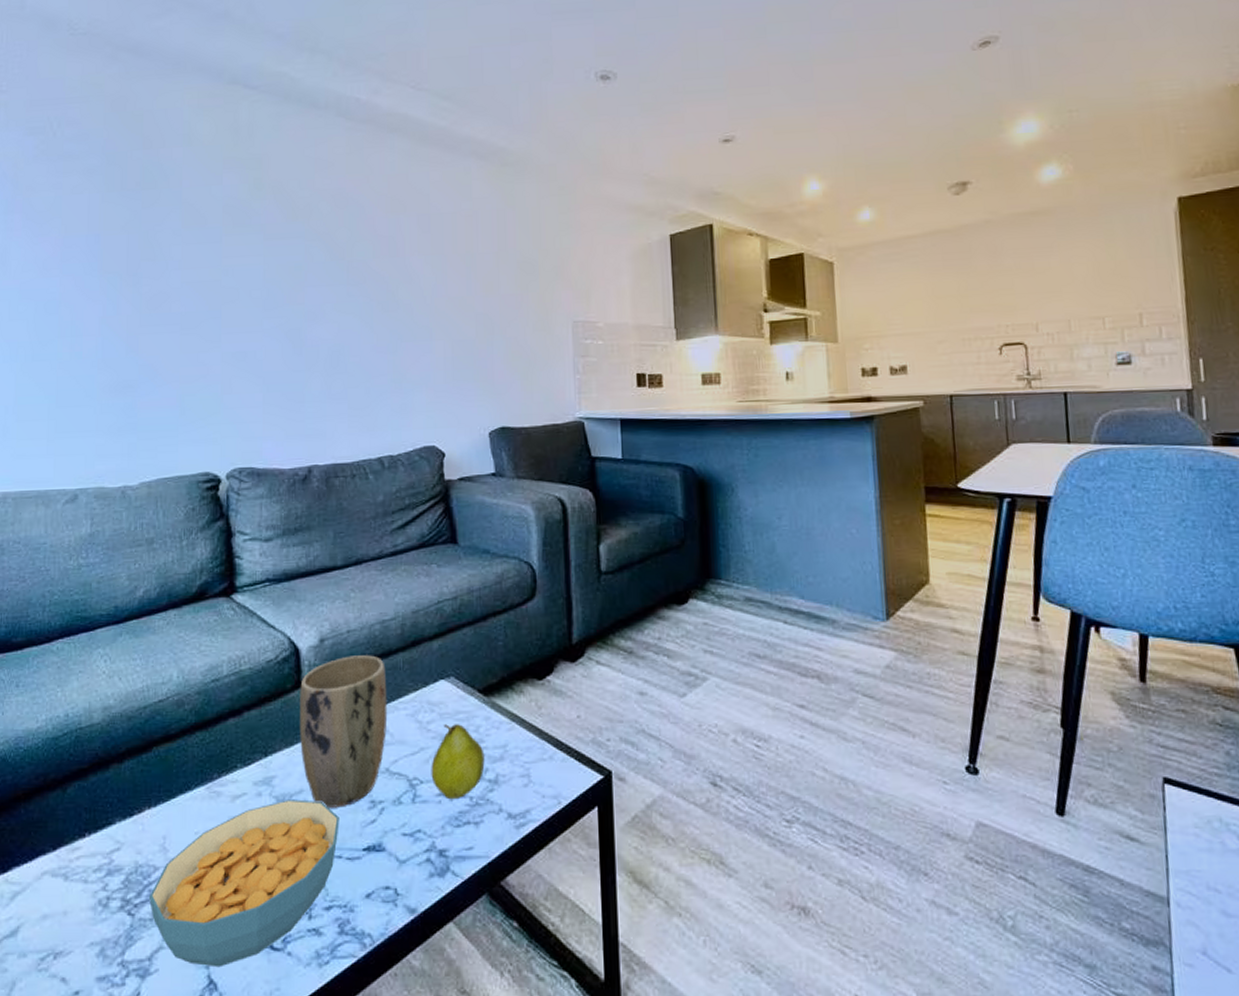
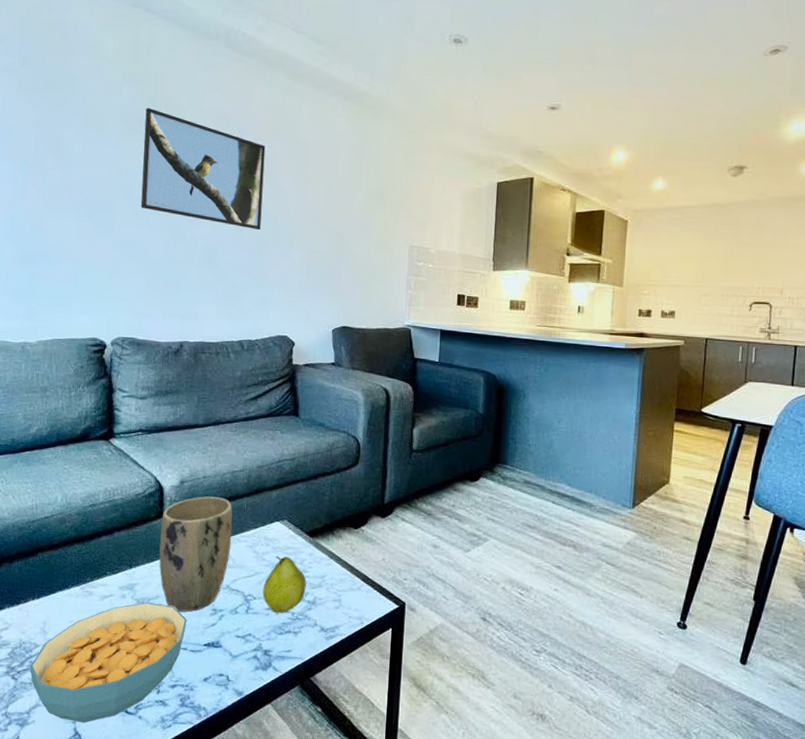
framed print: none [250,195,393,323] -> present [140,107,266,231]

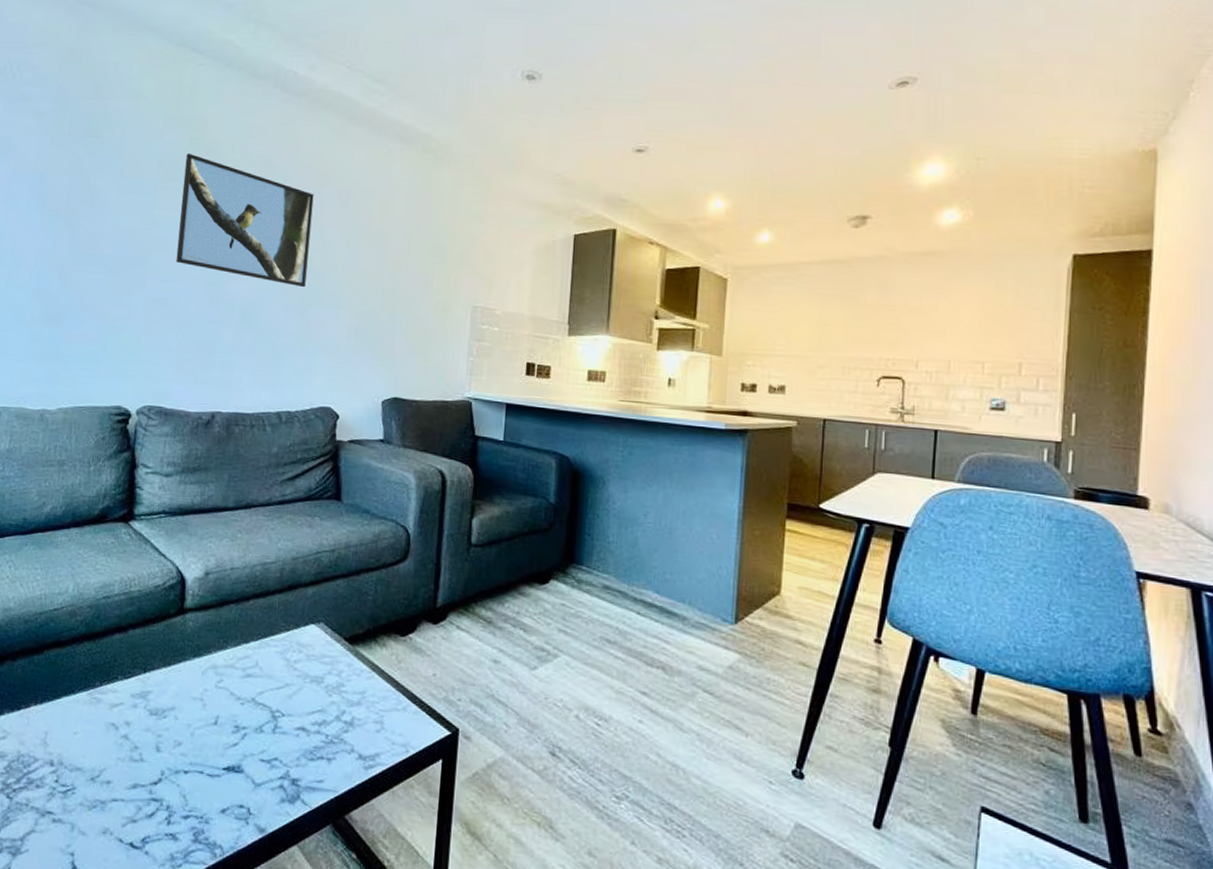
cereal bowl: present [30,602,187,723] -> none [27,714,205,856]
plant pot: present [159,496,233,612] -> none [177,591,262,728]
fruit: present [262,556,307,614] -> none [292,665,344,735]

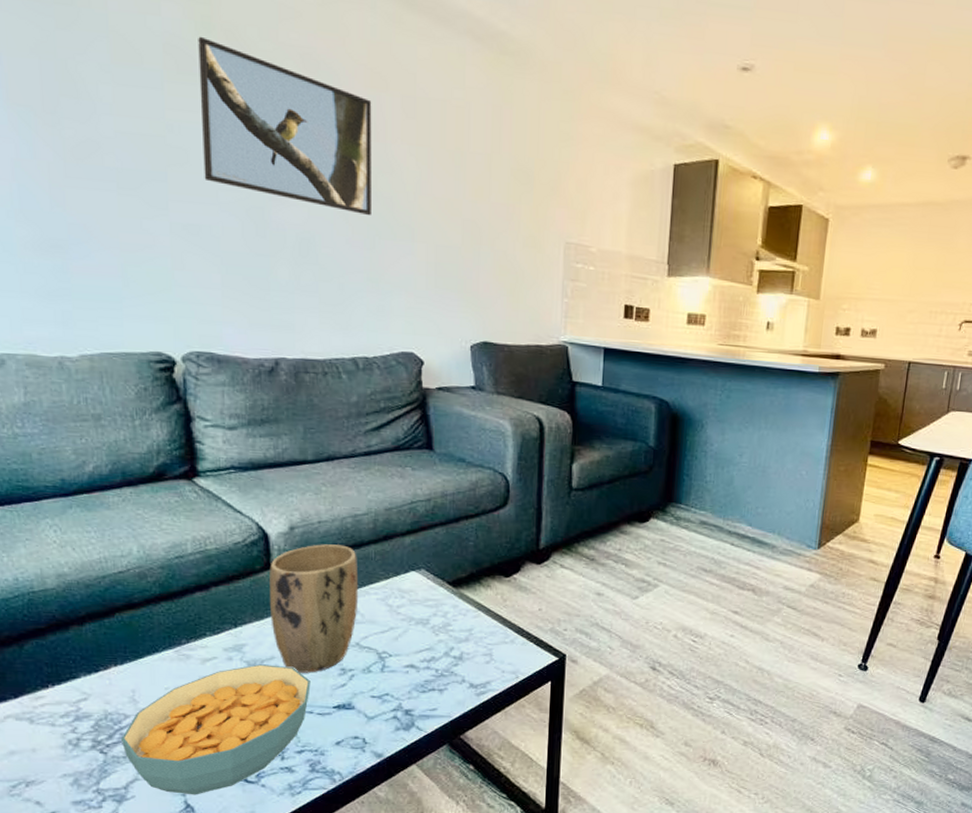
cereal bowl: none [27,714,205,856] -> present [121,664,311,795]
plant pot: none [177,591,262,728] -> present [269,544,359,673]

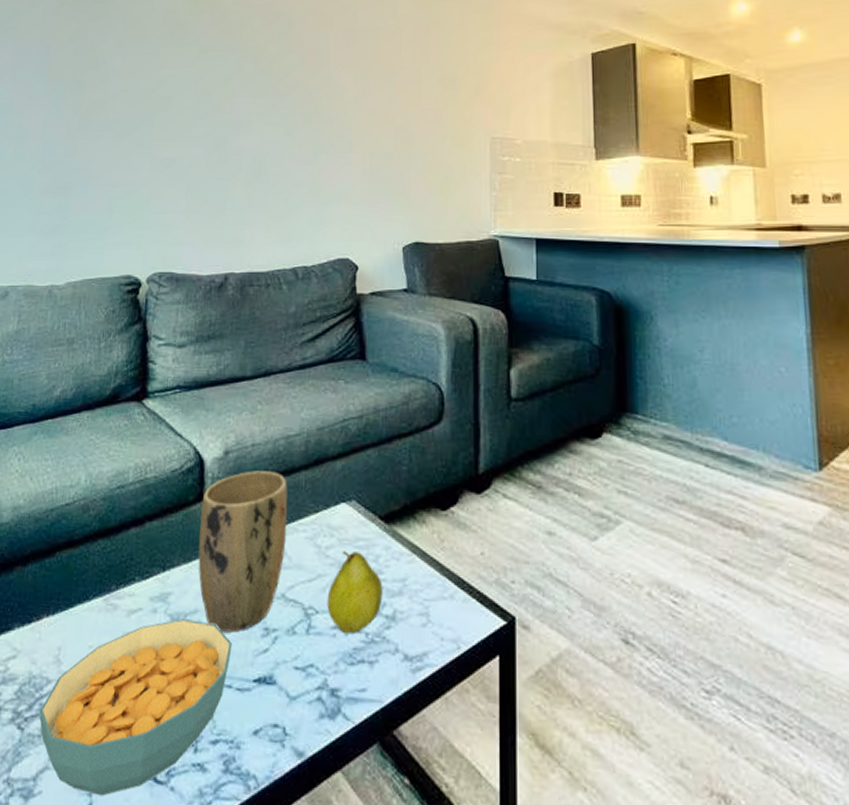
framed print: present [198,36,372,216] -> none [182,9,319,135]
fruit: none [399,609,451,671] -> present [327,551,383,635]

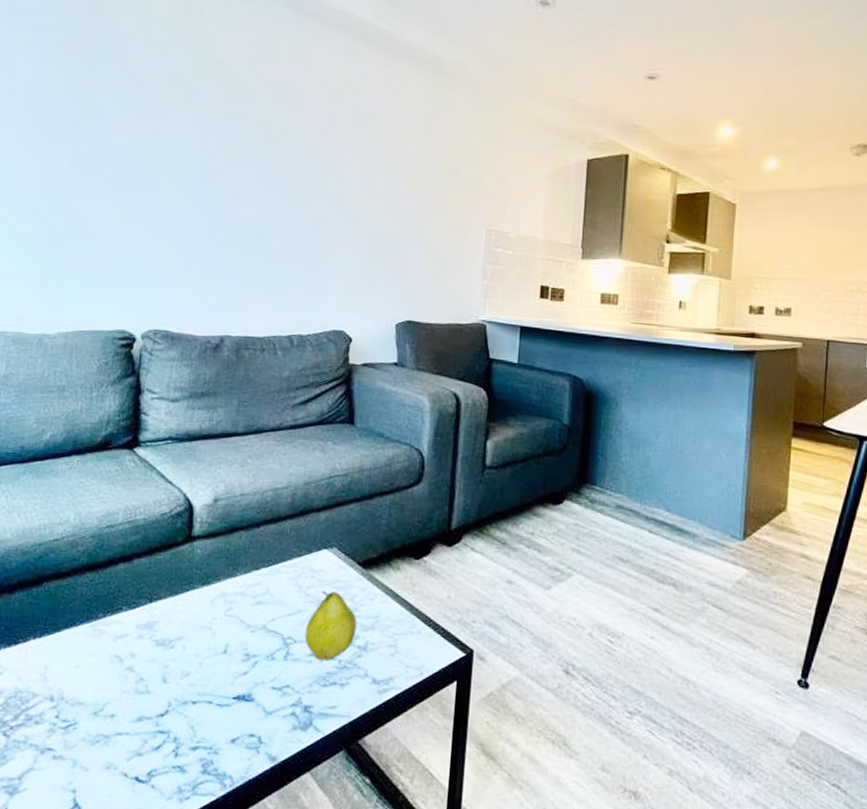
cereal bowl: present [39,619,232,797] -> none [25,644,214,793]
plant pot: present [198,470,288,633] -> none [184,517,273,657]

